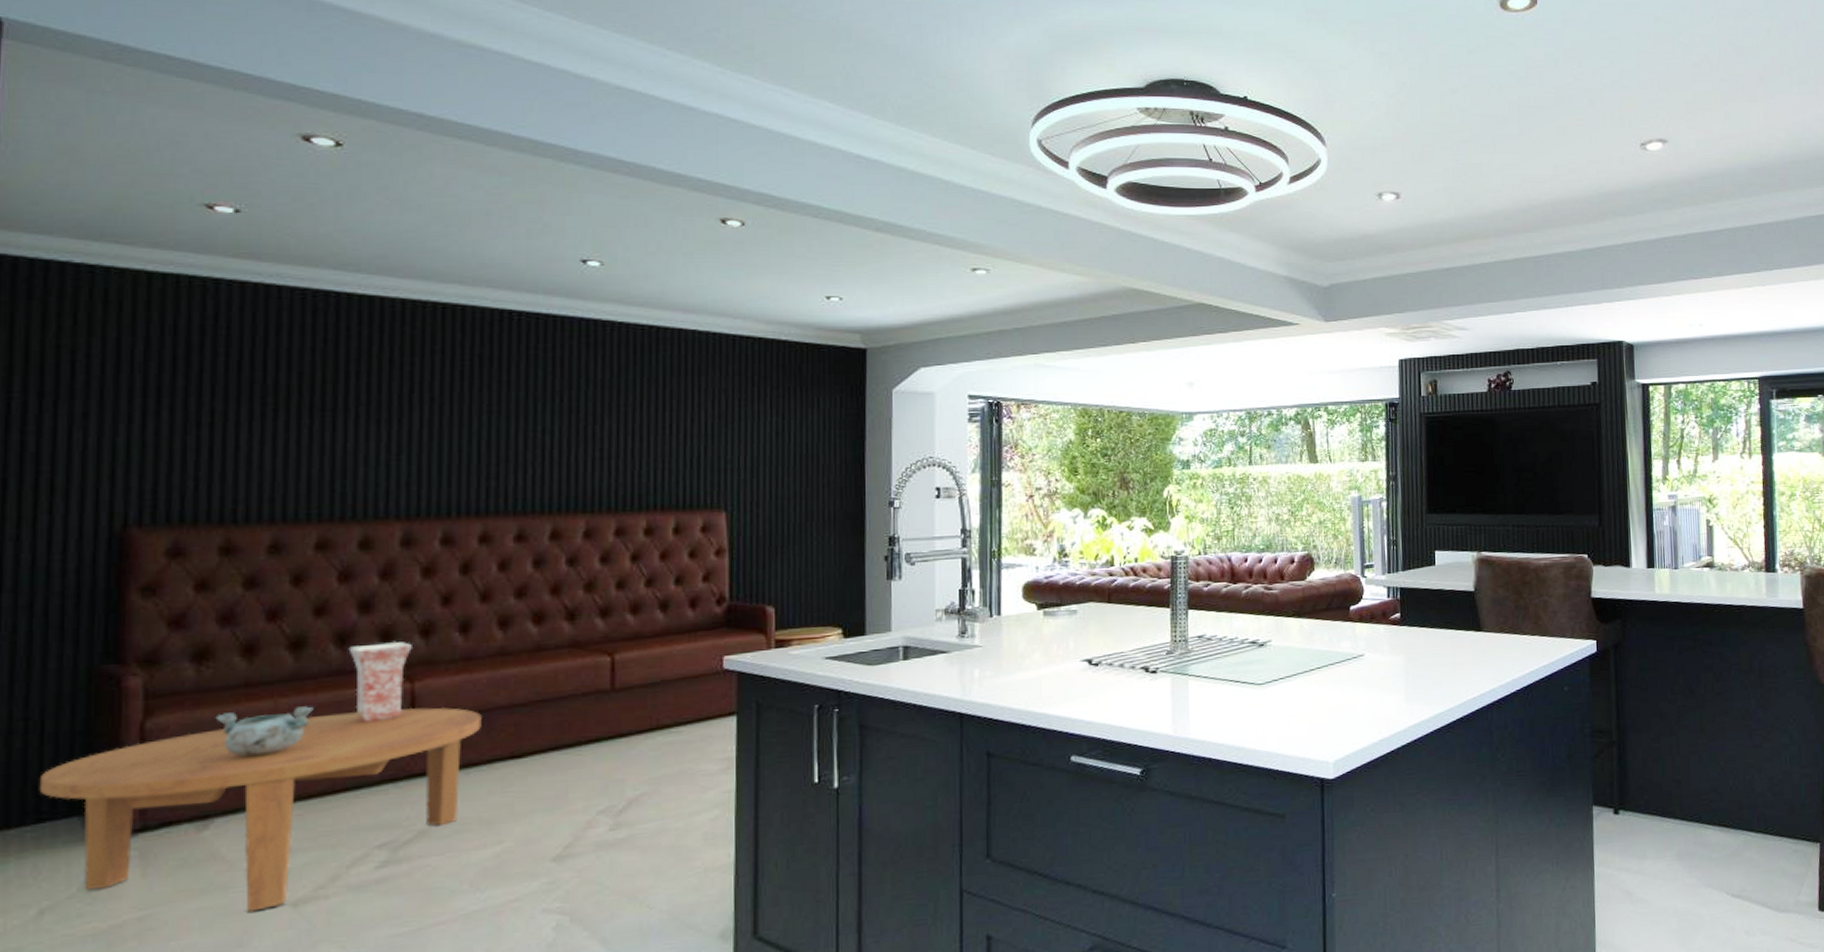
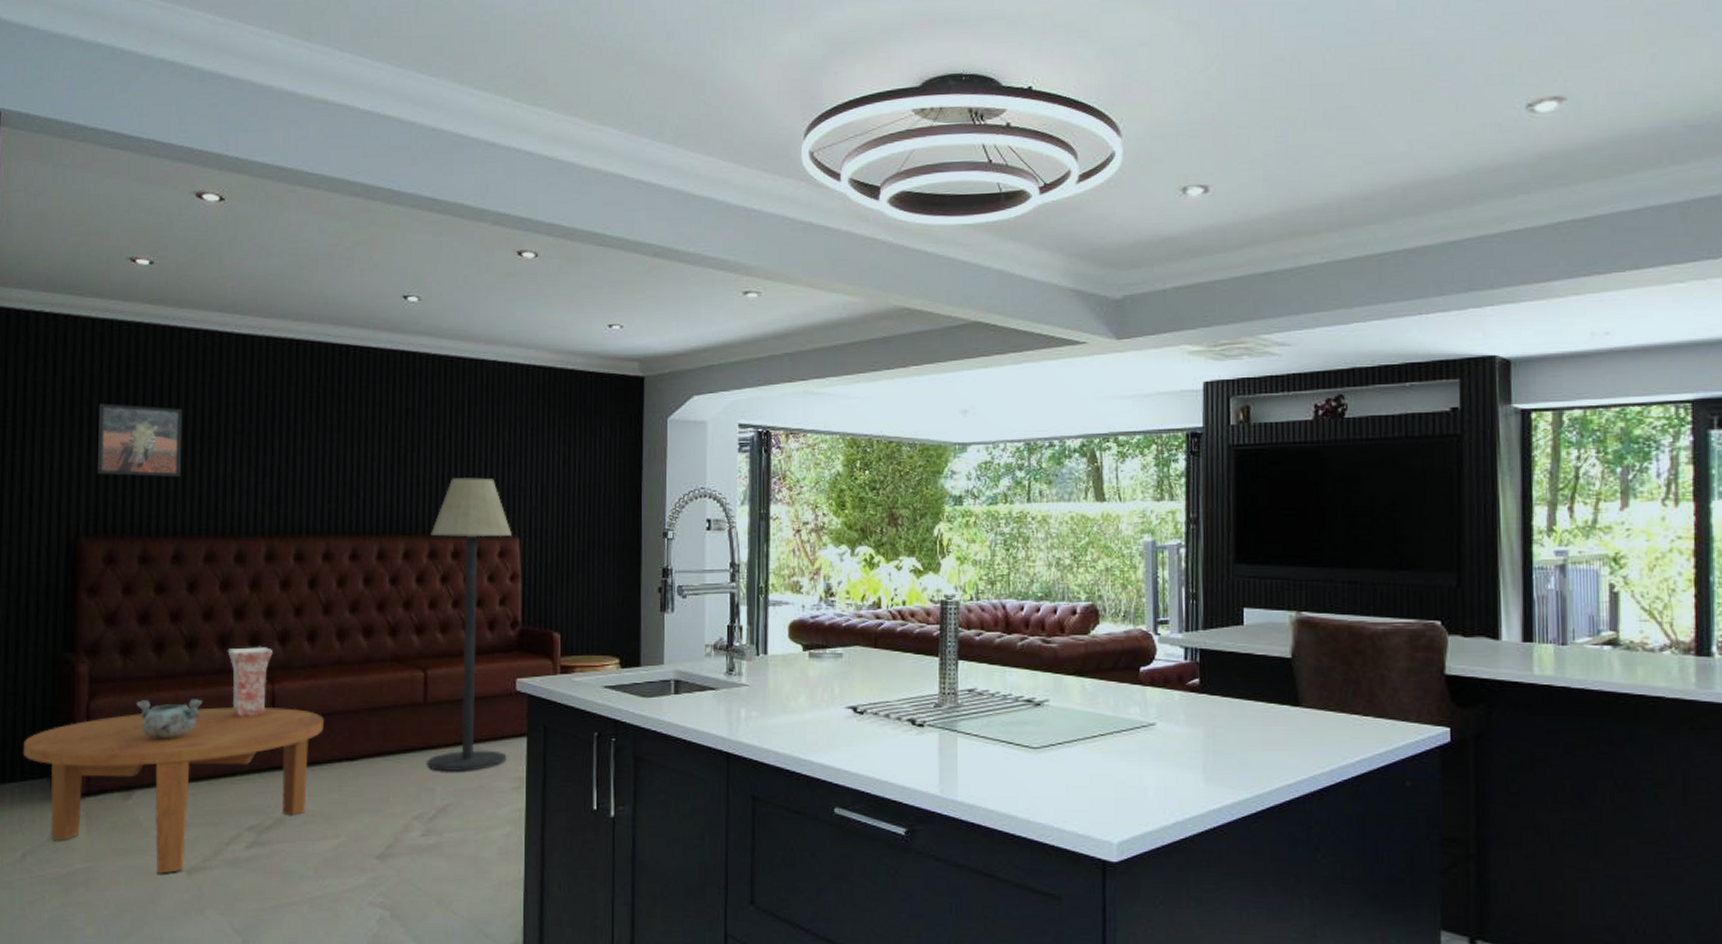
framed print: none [155,371,283,455] -> present [97,403,182,477]
floor lamp: none [615,450,717,761] -> present [427,478,512,772]

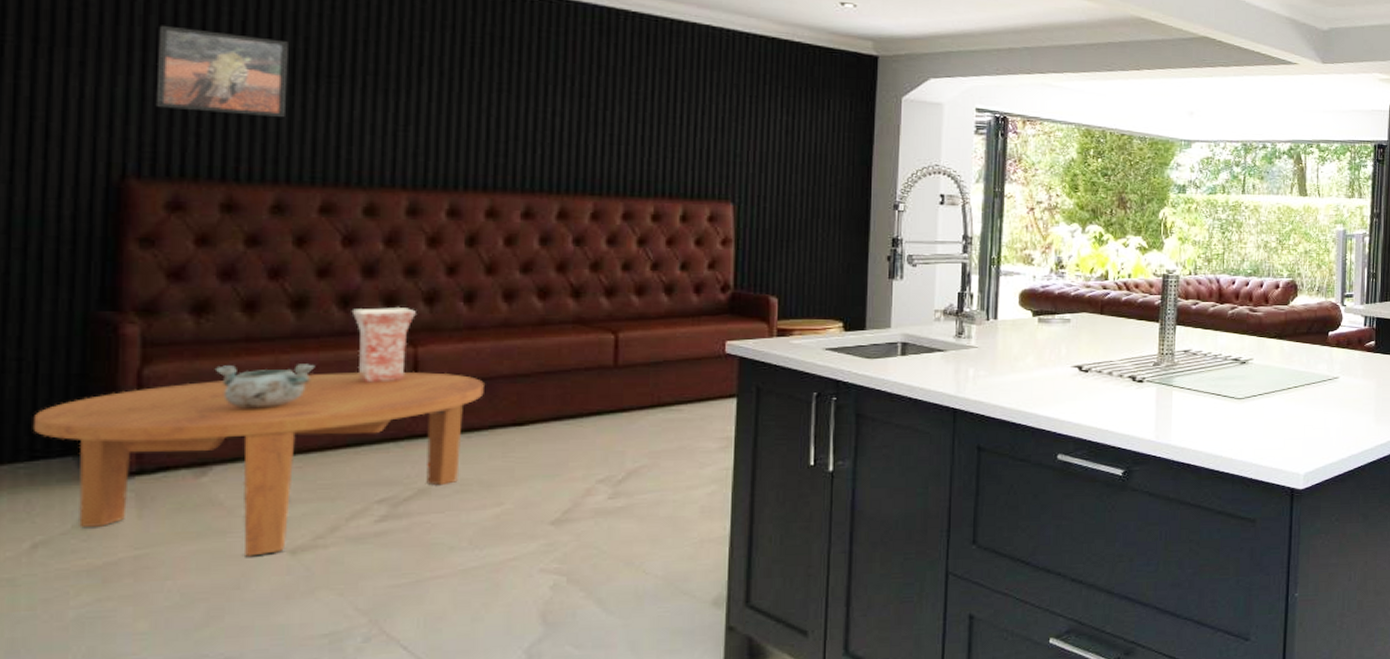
floor lamp: present [427,478,512,772] -> none [616,140,724,435]

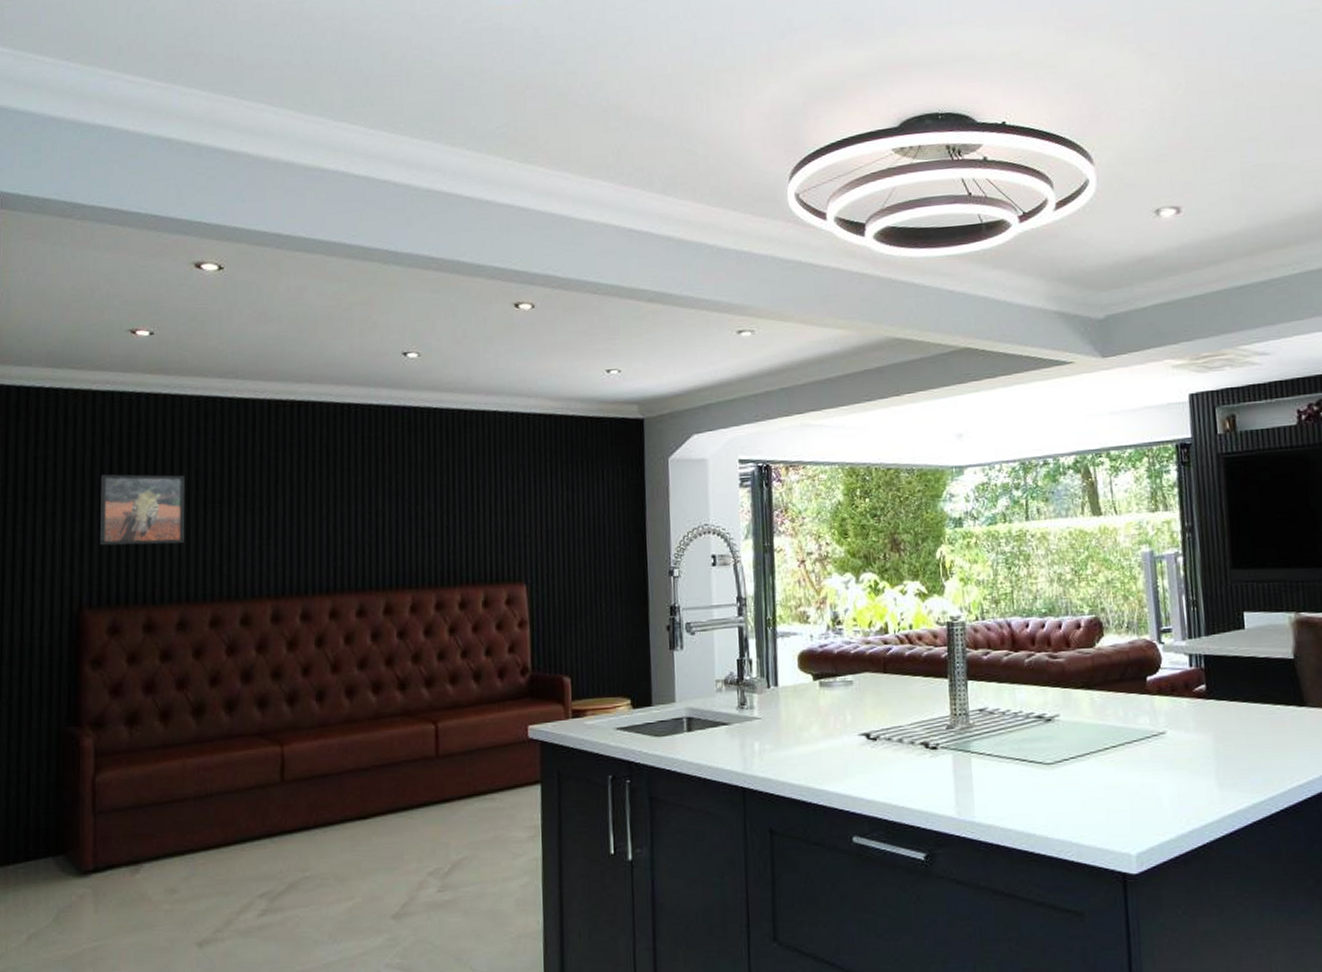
coffee table: present [32,371,484,557] -> none [27,769,335,949]
decorative bowl: present [214,364,315,409] -> none [142,766,211,810]
vase: present [351,306,416,383] -> none [235,708,281,782]

